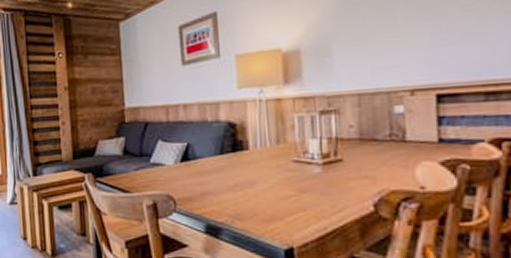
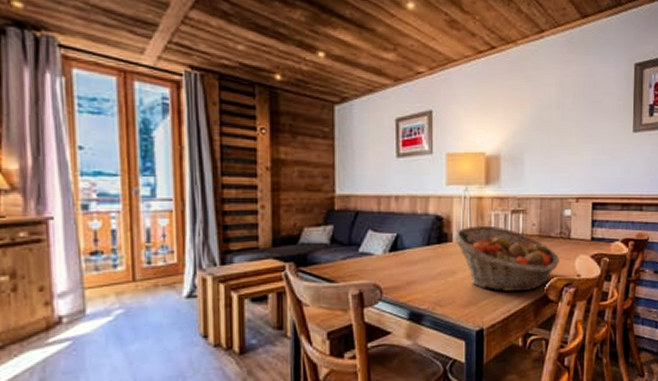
fruit basket: none [250,129,391,205] -> present [454,225,559,292]

